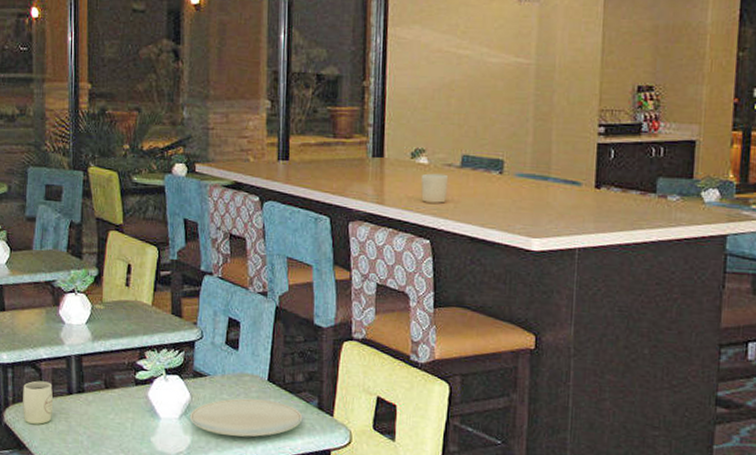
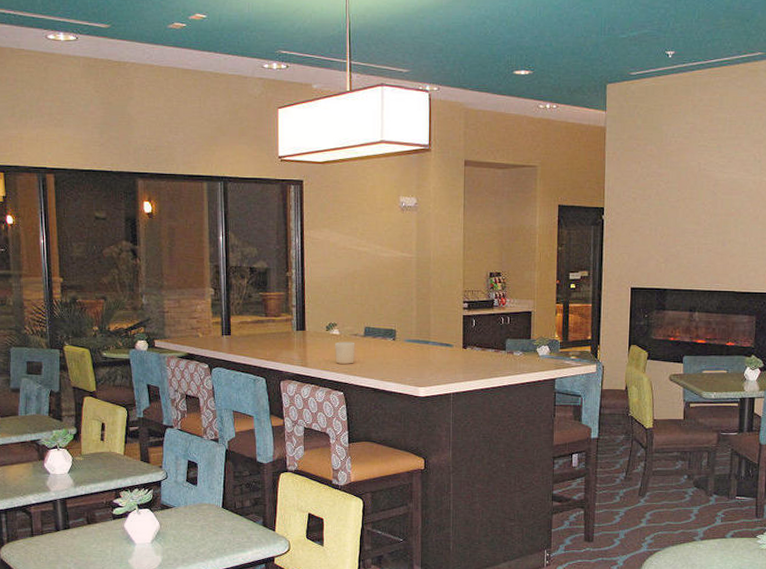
mug: present [23,380,54,425] -> none [16,522,44,558]
plate: present [189,398,303,437] -> none [159,523,251,554]

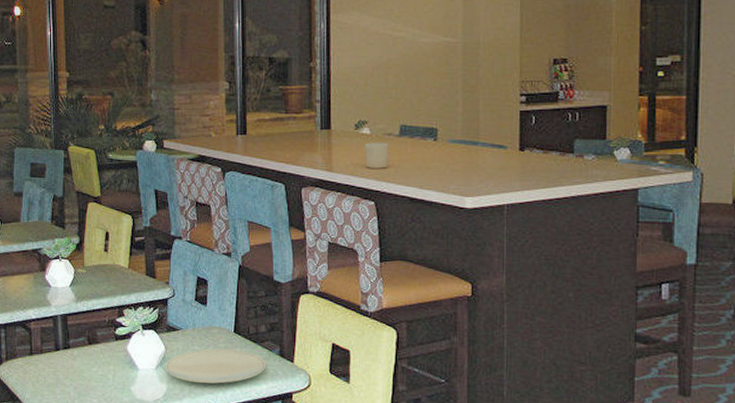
plate: none [159,523,251,554] -> present [165,349,266,384]

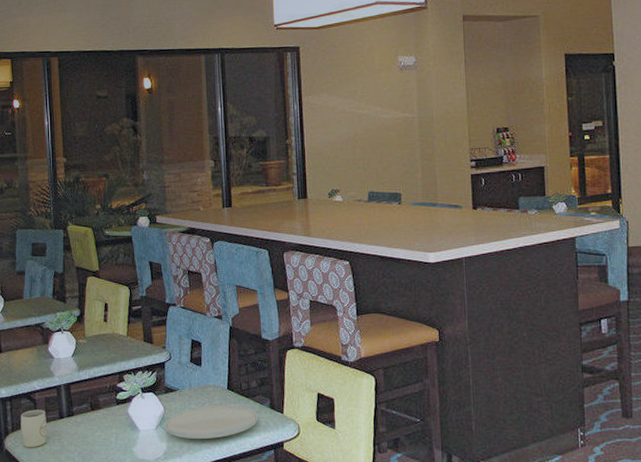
mug: none [15,339,43,379] -> present [20,409,48,448]
mug: present [364,142,389,169] -> none [337,208,360,232]

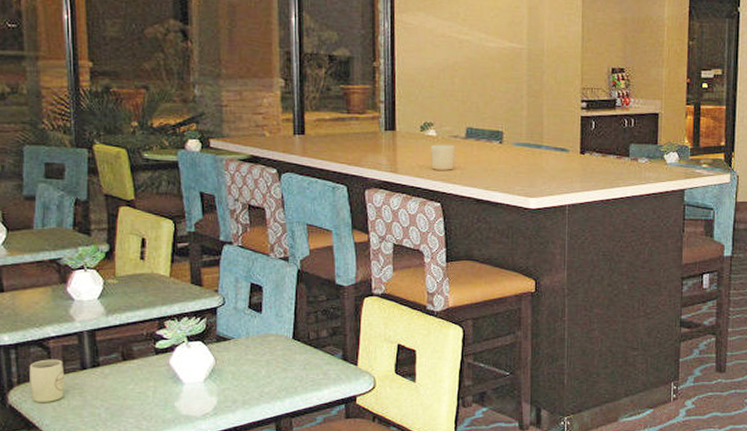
plate: present [164,406,259,440] -> none [214,357,328,394]
mug: none [337,208,360,232] -> present [430,144,455,170]

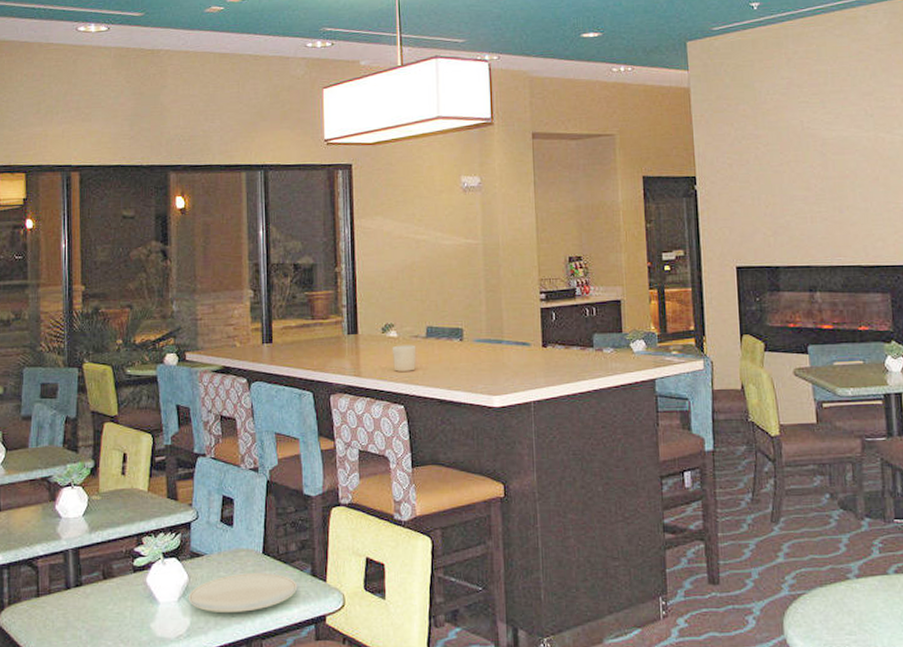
mug: present [29,359,66,403] -> none [19,579,51,625]
plate: none [214,357,328,394] -> present [188,573,298,613]

